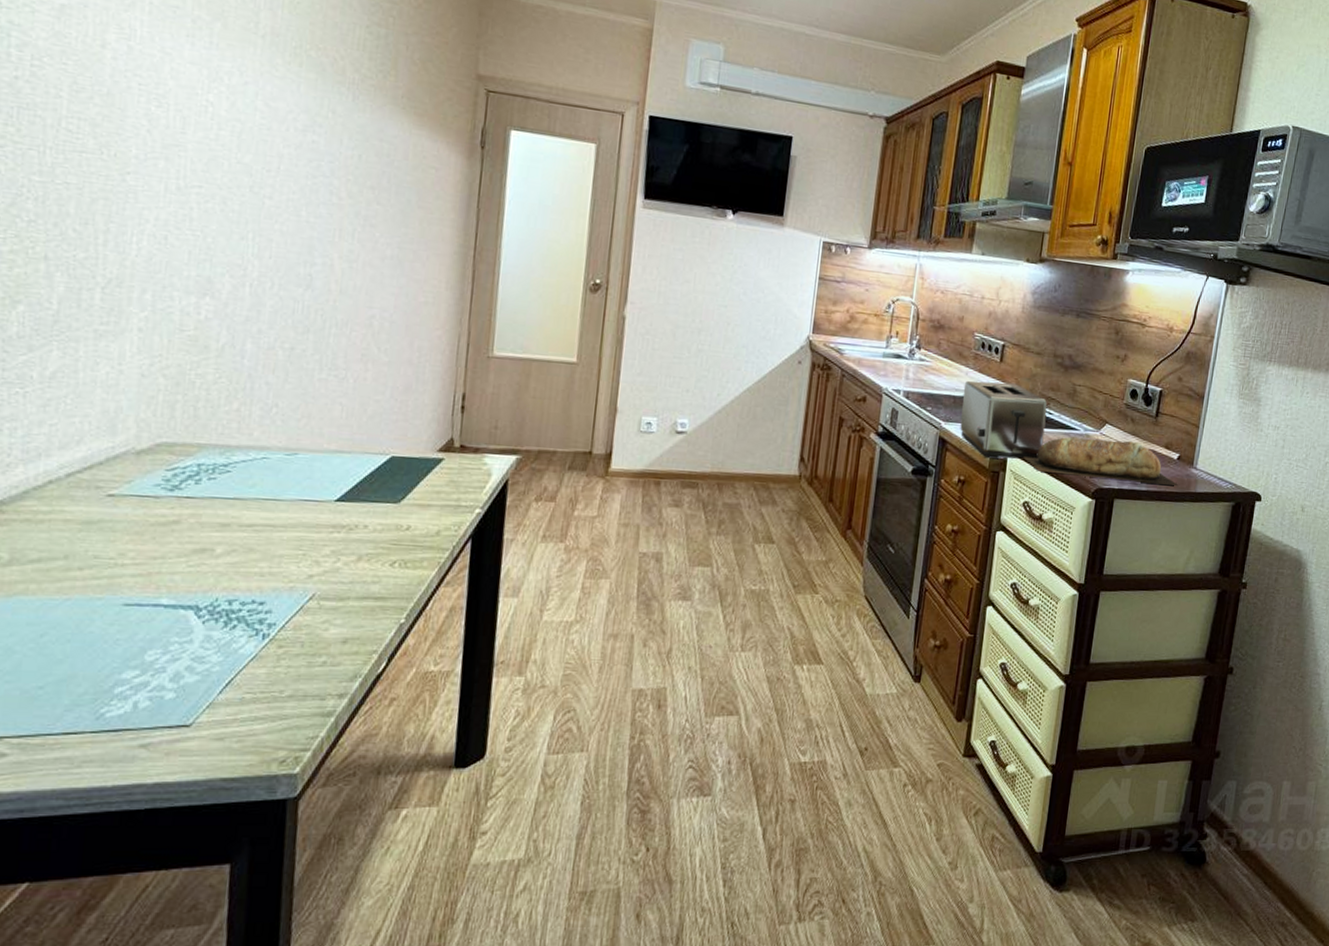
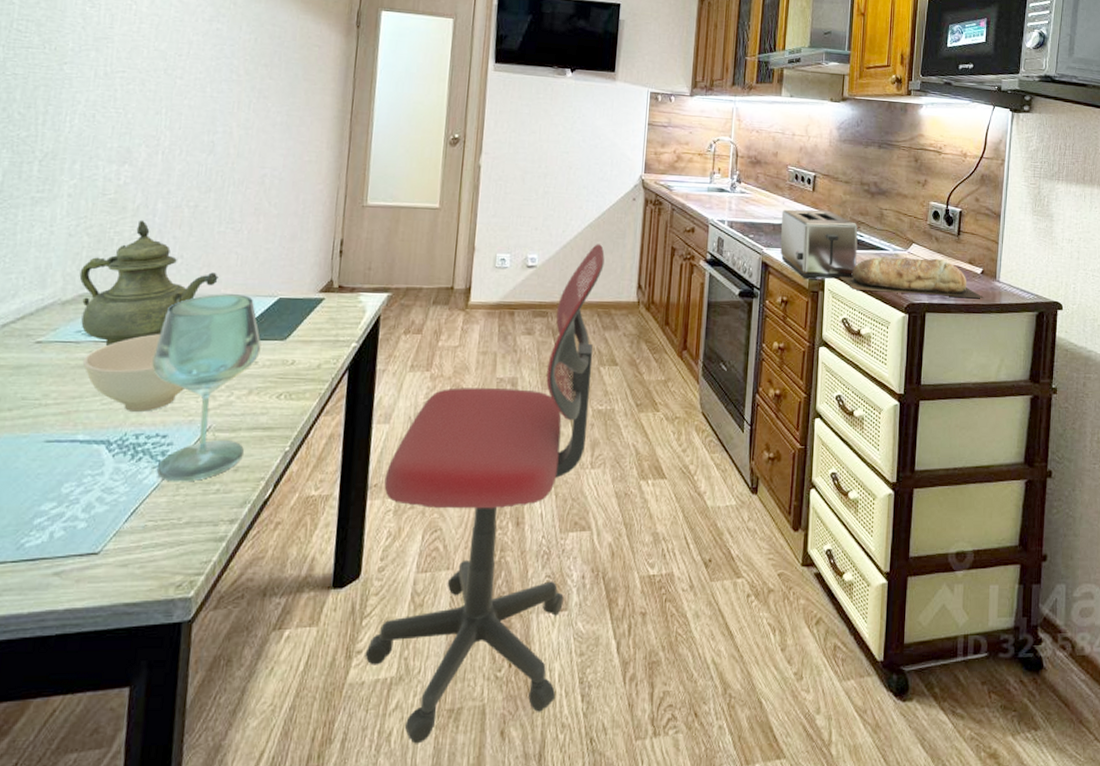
teapot: none [156,361,320,503] -> present [79,220,218,347]
bowl: none [163,491,283,576] -> present [82,334,184,412]
wine glass: none [245,449,372,653] -> present [152,294,262,482]
chair: none [490,410,764,925] -> present [365,244,605,744]

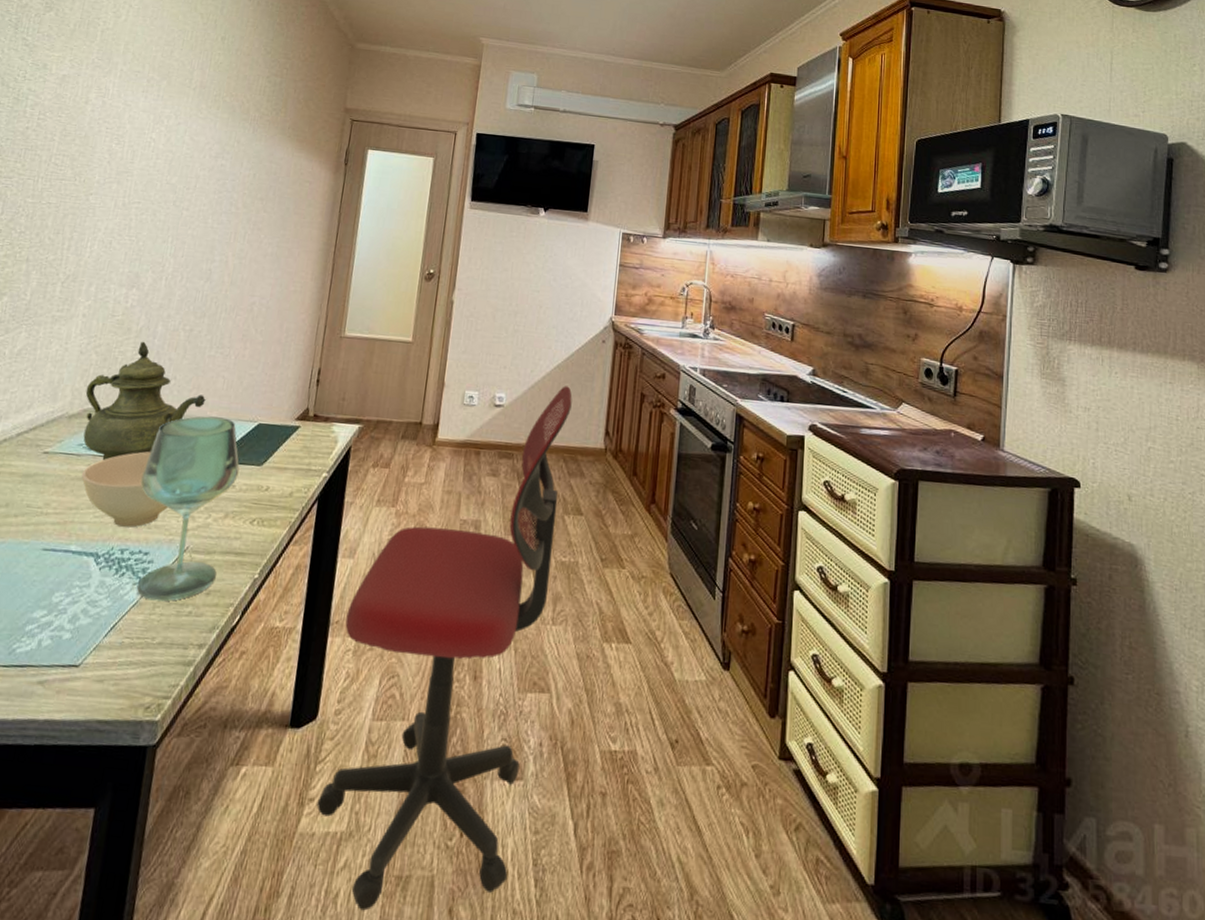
toaster: present [780,209,858,280] -> none [756,359,841,437]
bread loaf: present [839,256,985,299] -> none [821,415,987,470]

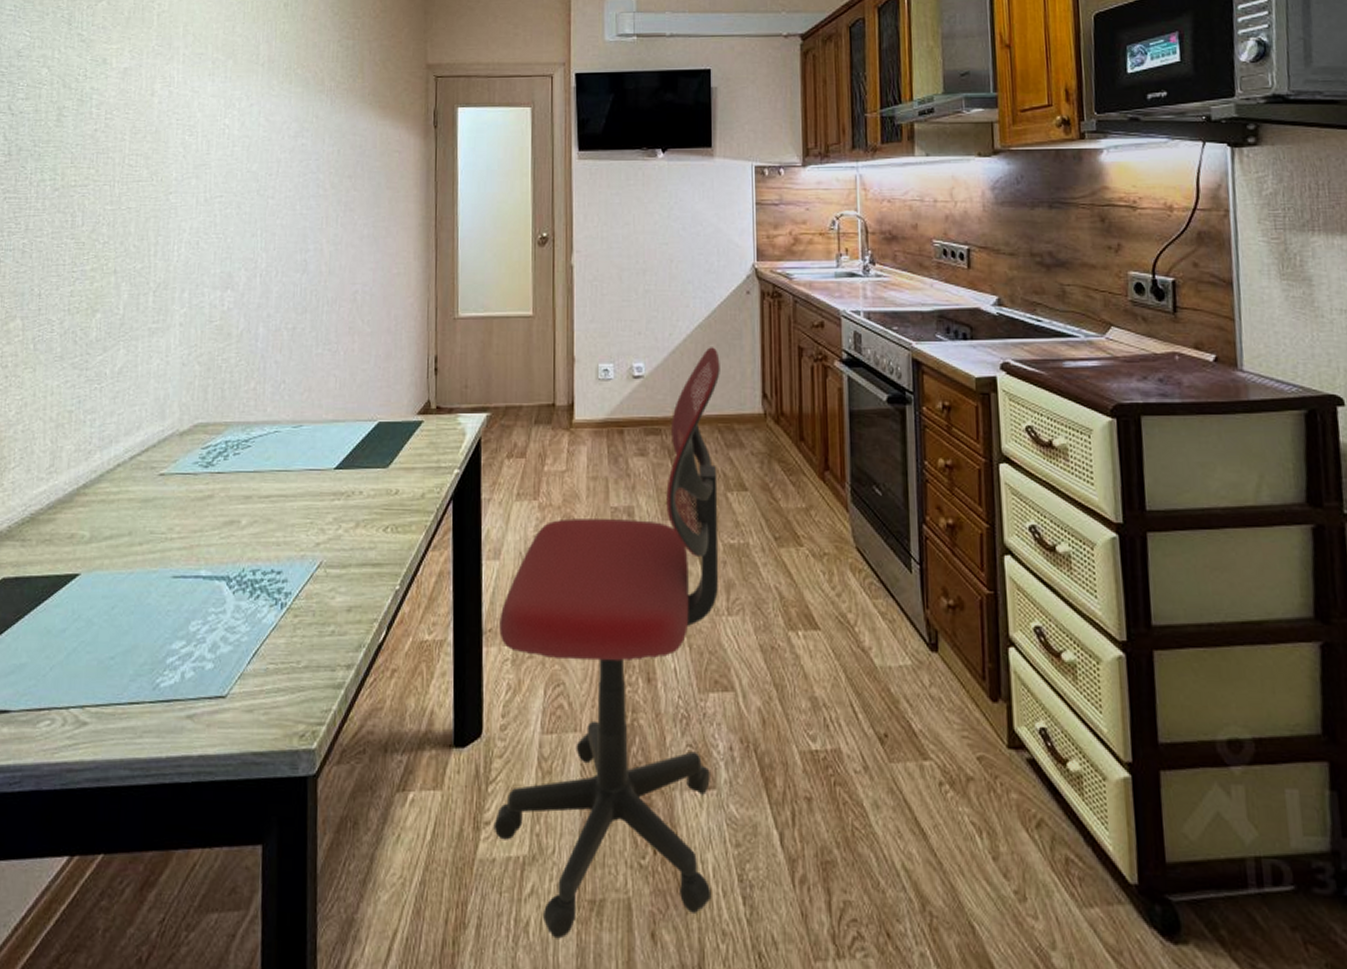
bowl: present [81,451,168,528] -> none [201,464,295,546]
teapot: present [83,341,206,461] -> none [193,345,319,478]
wine glass: present [137,416,240,602] -> none [263,419,365,622]

